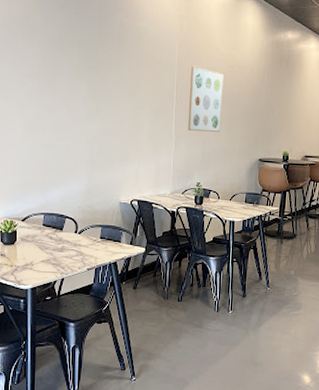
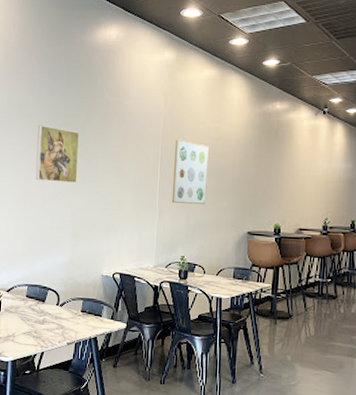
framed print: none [46,45,92,110] -> present [35,125,80,184]

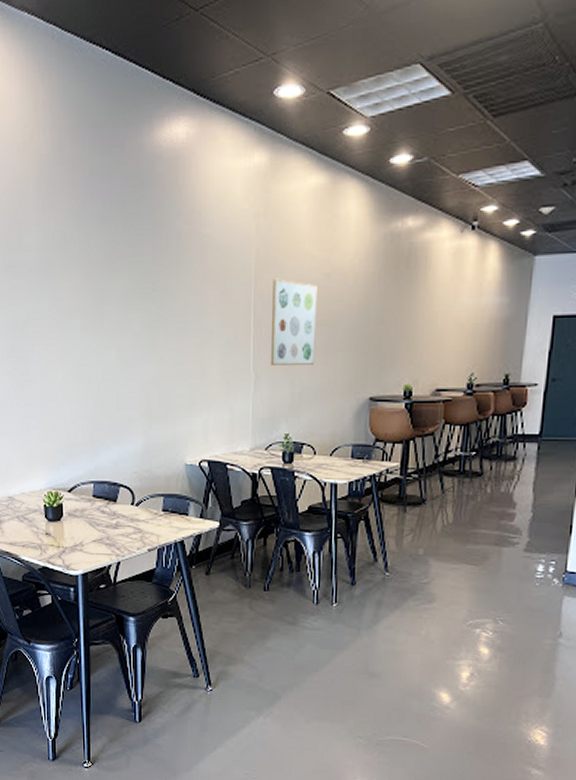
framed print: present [35,125,80,184] -> none [89,270,146,348]

